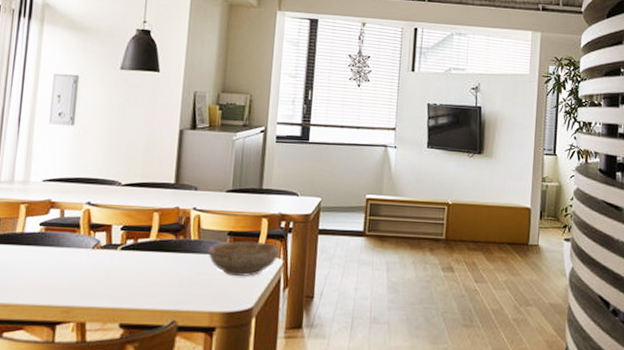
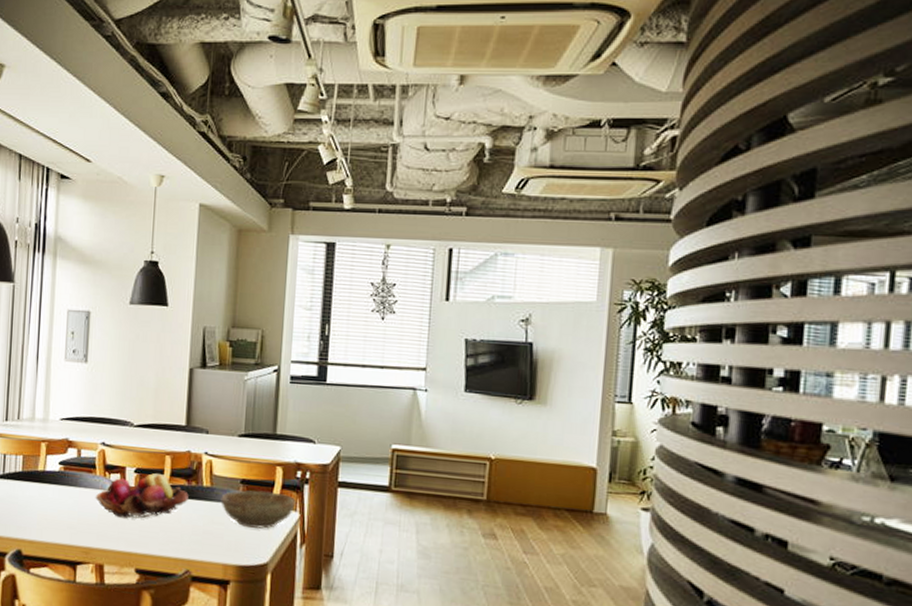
fruit basket: none [78,230,176,275] -> present [95,473,189,519]

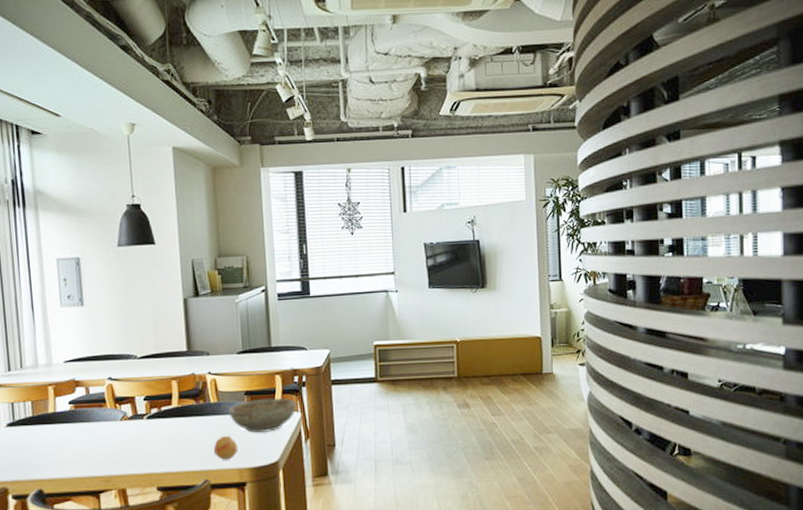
fruit basket: present [95,473,189,519] -> none [109,398,198,444]
fruit: none [200,524,227,552] -> present [214,435,239,460]

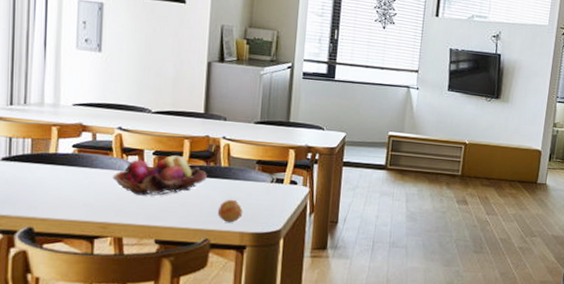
fruit basket: none [109,398,198,444] -> present [112,155,207,196]
bowl: present [228,398,297,433] -> none [238,169,306,202]

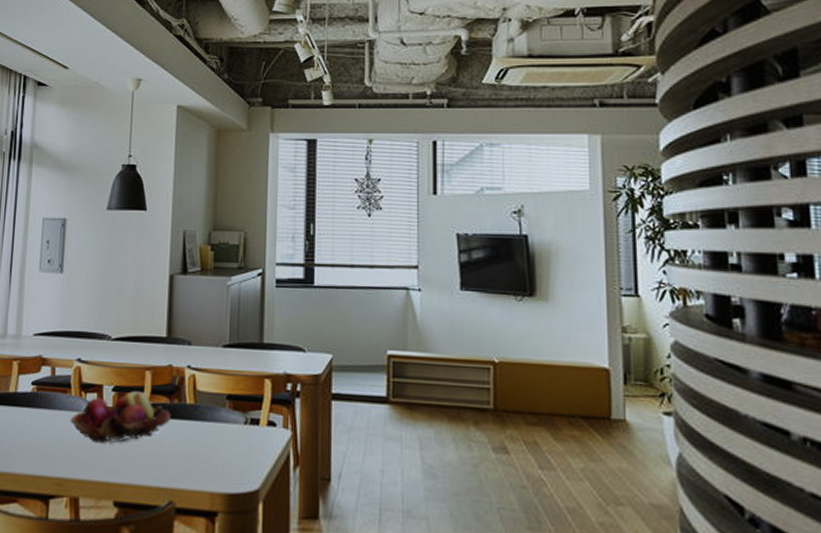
fruit: present [218,199,243,223] -> none [184,447,213,479]

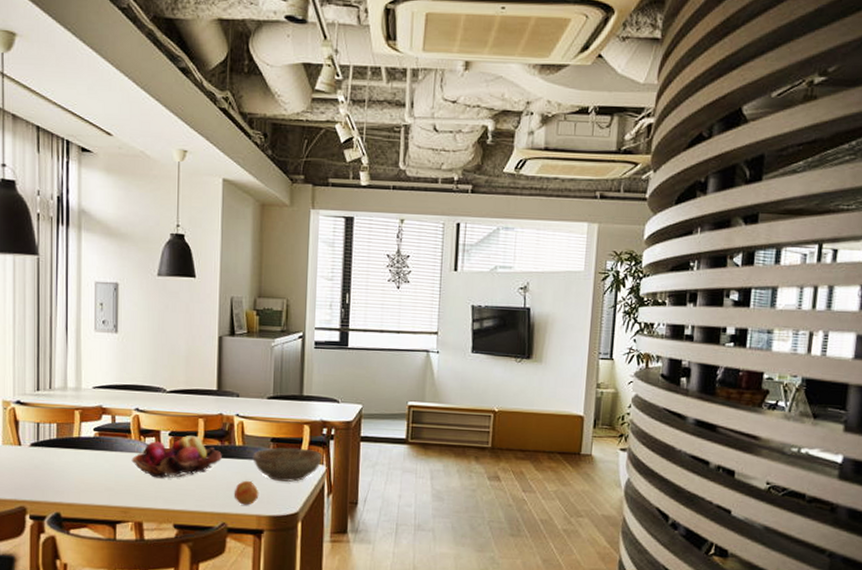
fruit: none [184,447,213,479] -> present [235,480,259,505]
bowl: none [206,406,287,450] -> present [253,447,323,482]

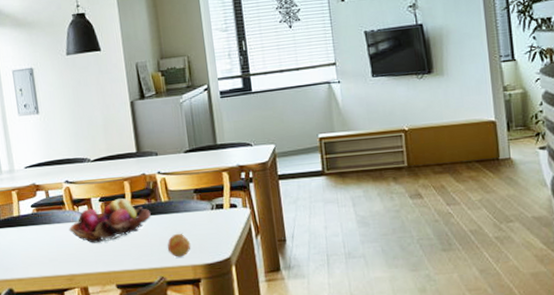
bowl: present [253,447,323,482] -> none [179,195,245,230]

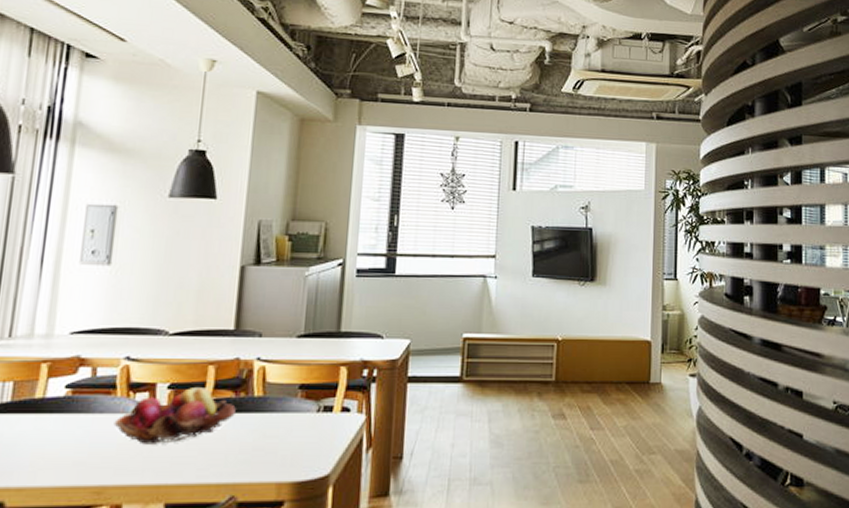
fruit: present [168,233,191,257] -> none [249,439,281,471]

